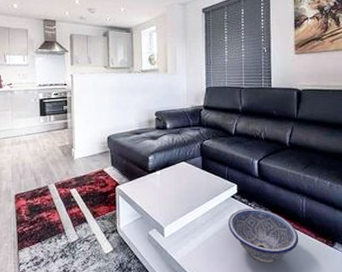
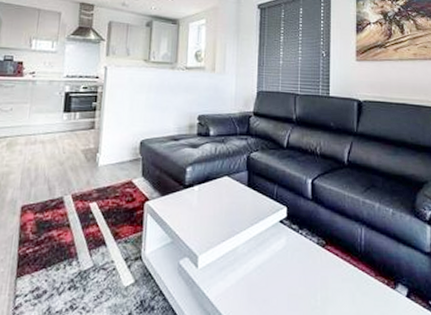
decorative bowl: present [228,208,299,263] -> none [274,237,356,307]

